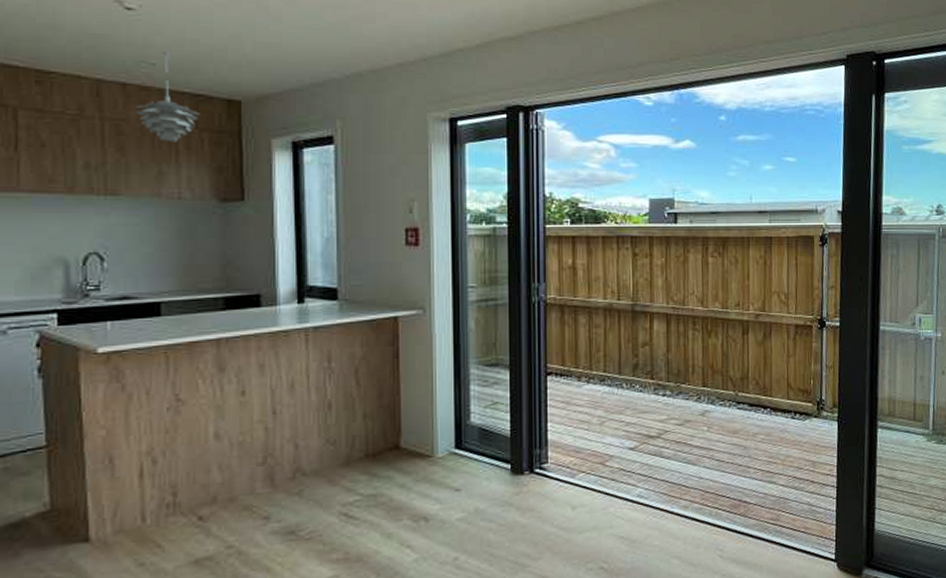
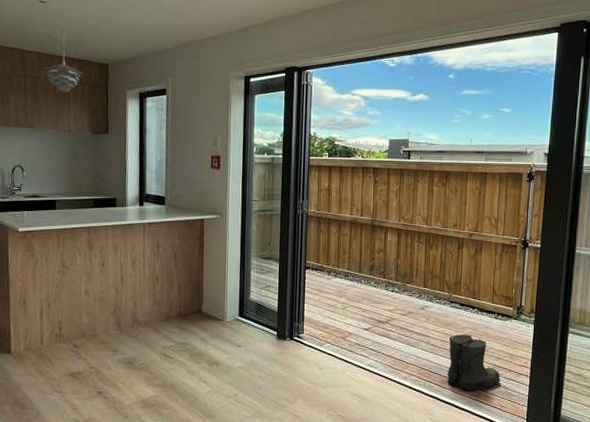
boots: none [737,442,804,514] -> present [446,334,501,391]

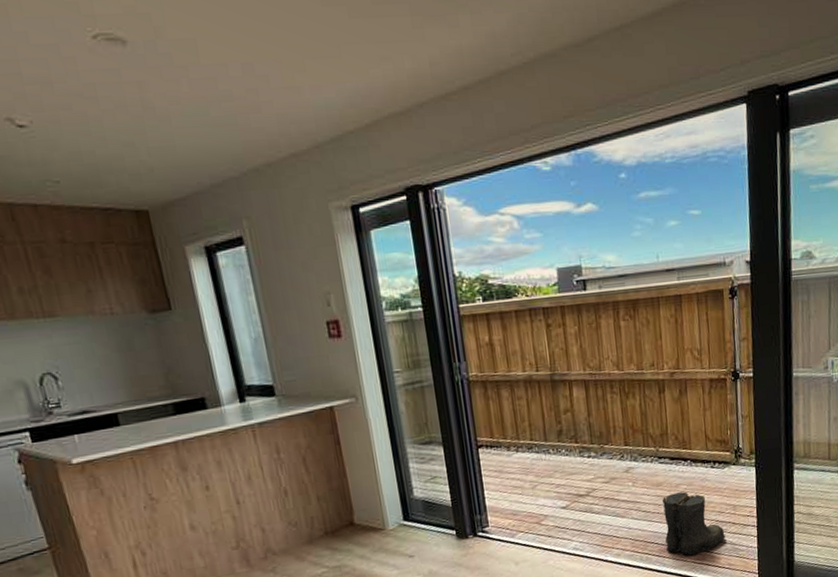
pendant light: present [44,30,83,92] -> none [51,166,114,260]

